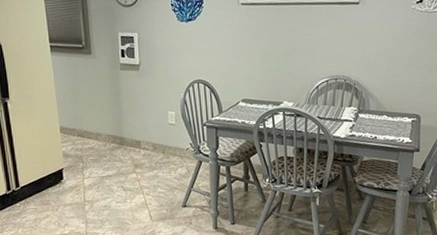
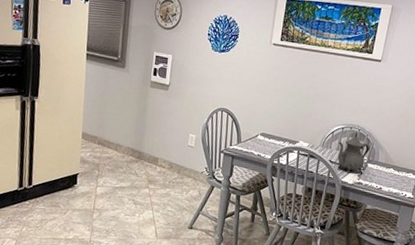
teapot: none [325,82,359,127] -> present [337,131,370,173]

